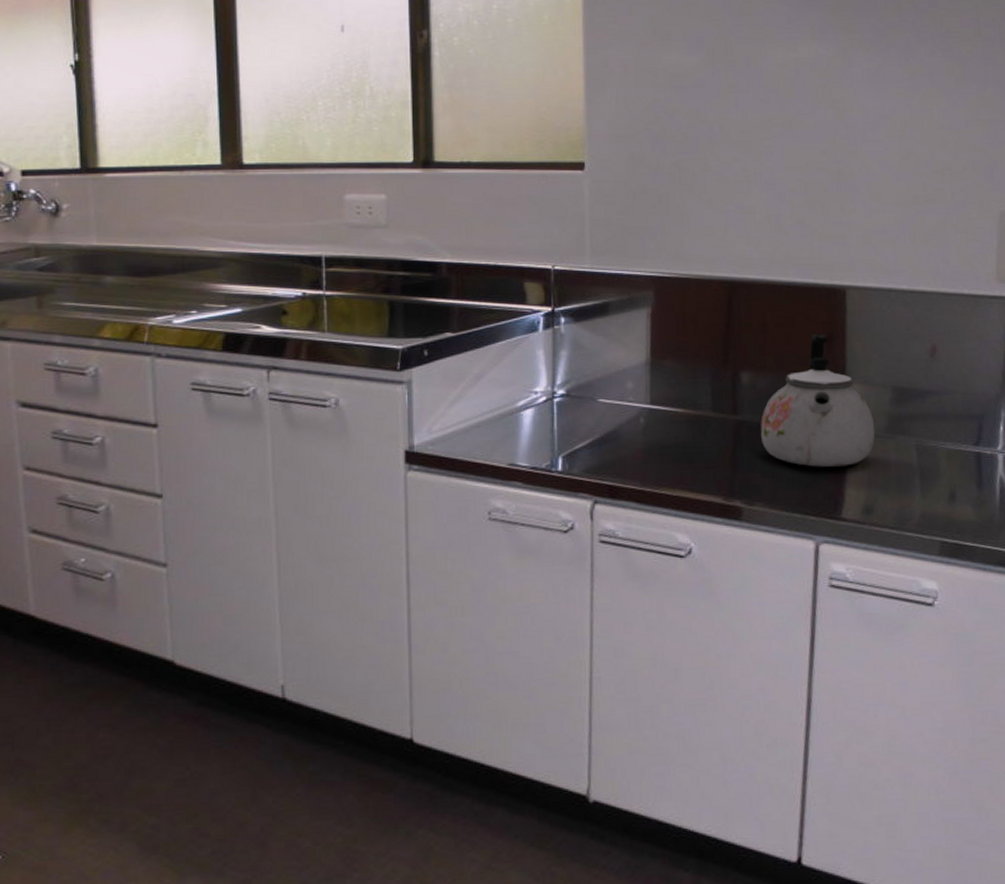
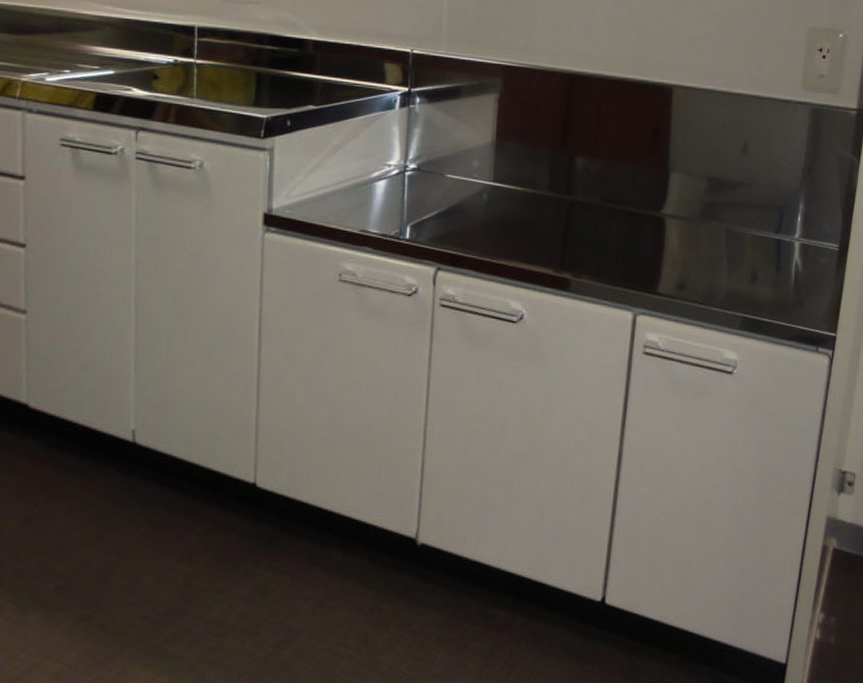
kettle: present [760,334,875,467] -> none [590,126,691,246]

